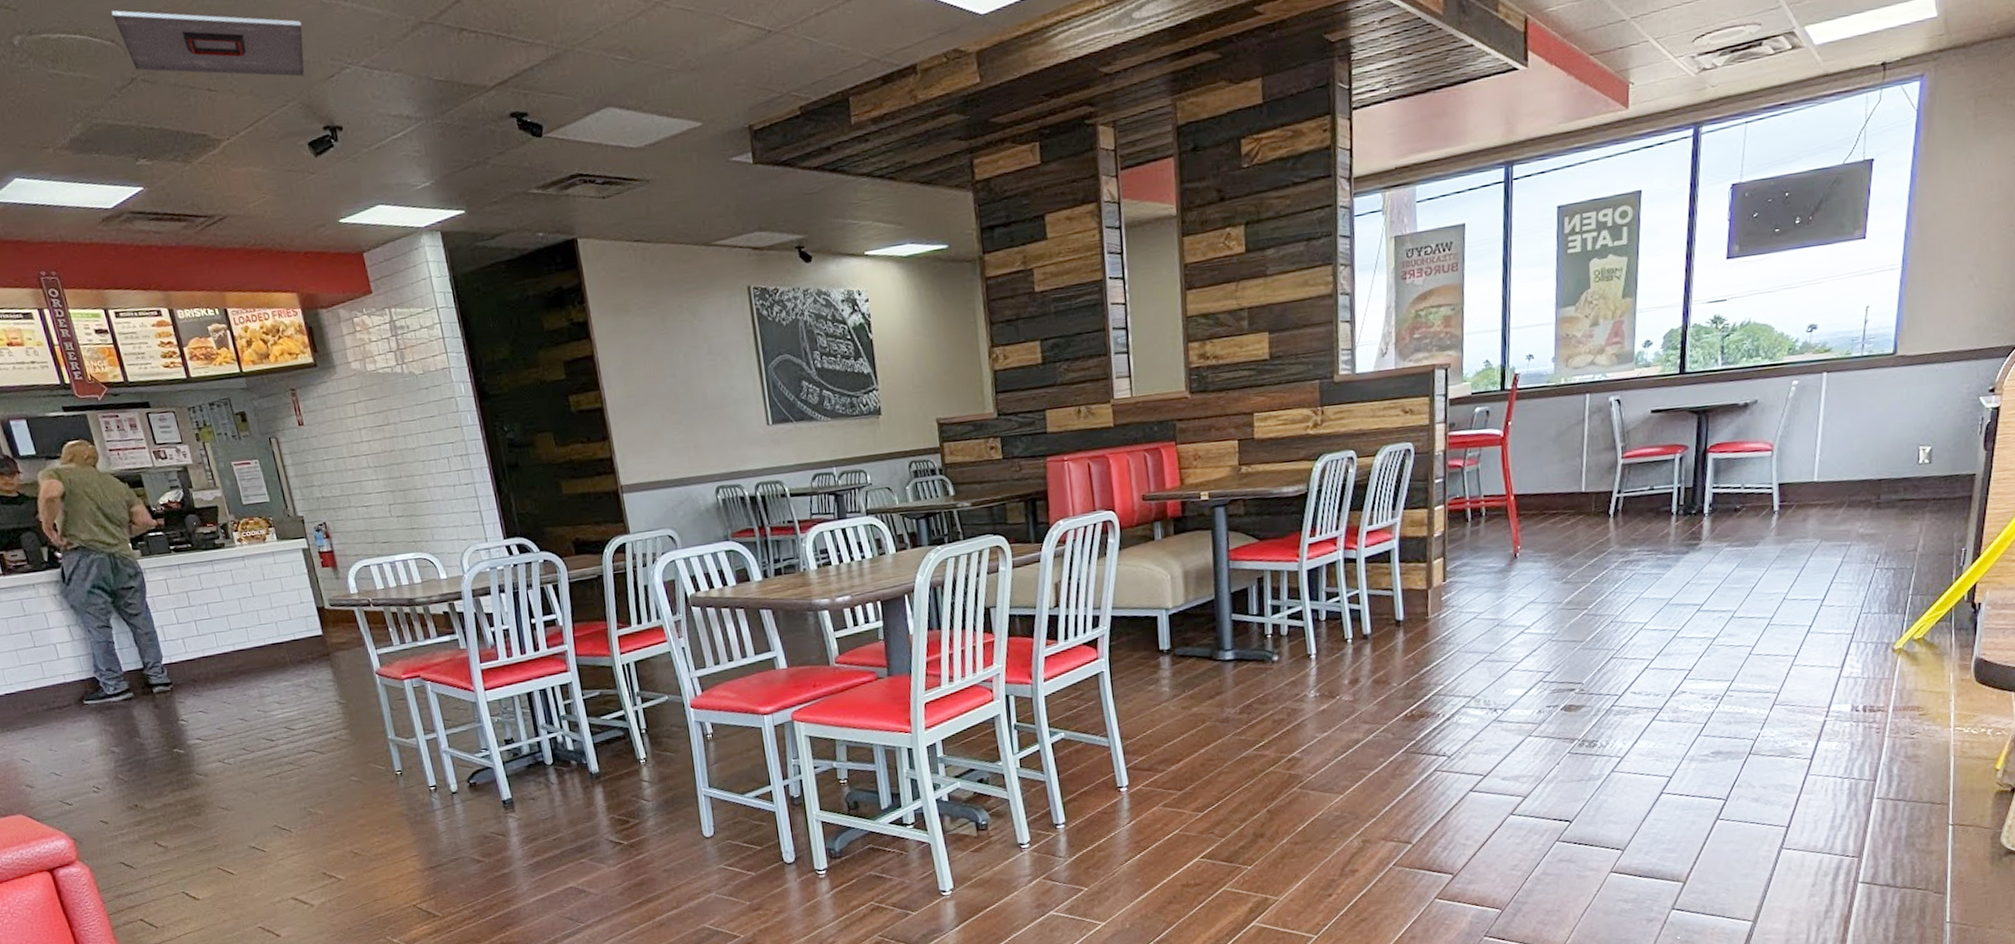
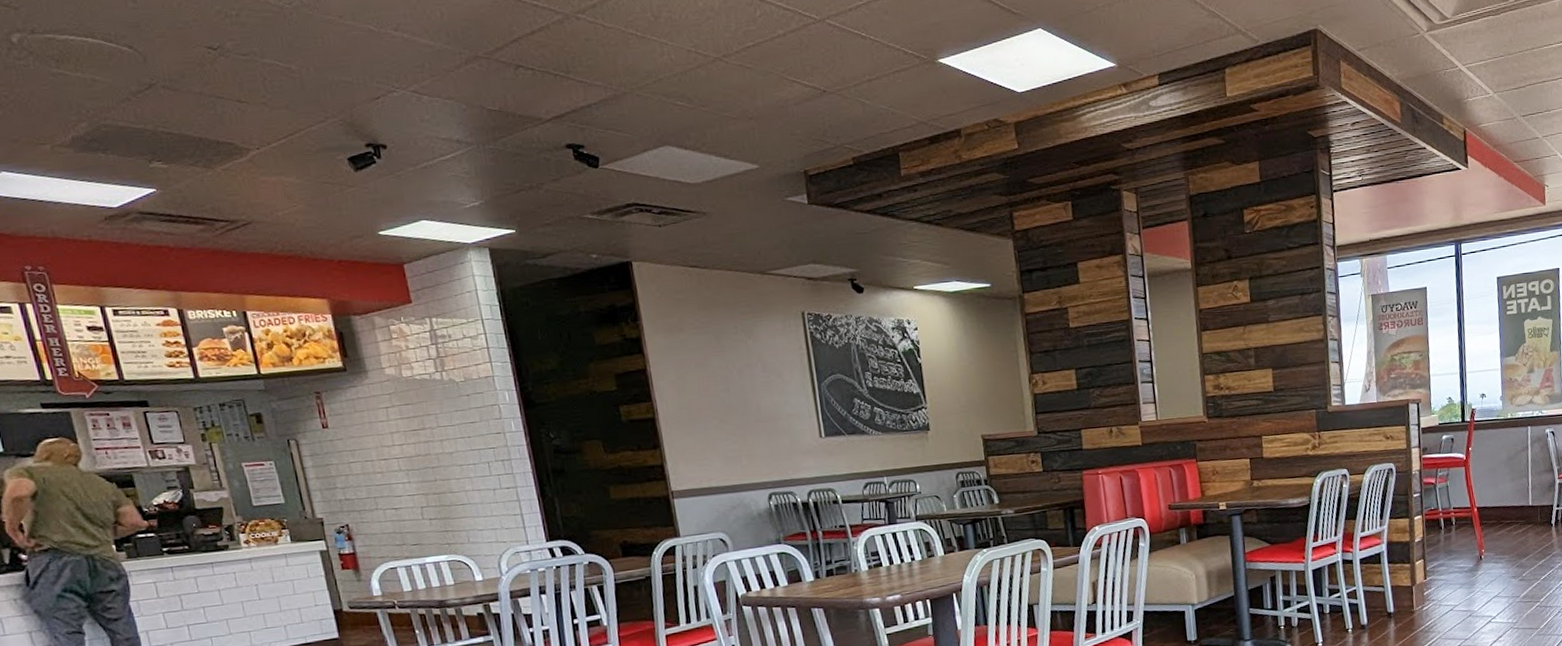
ceiling vent: present [111,10,305,77] -> none [130,19,348,96]

